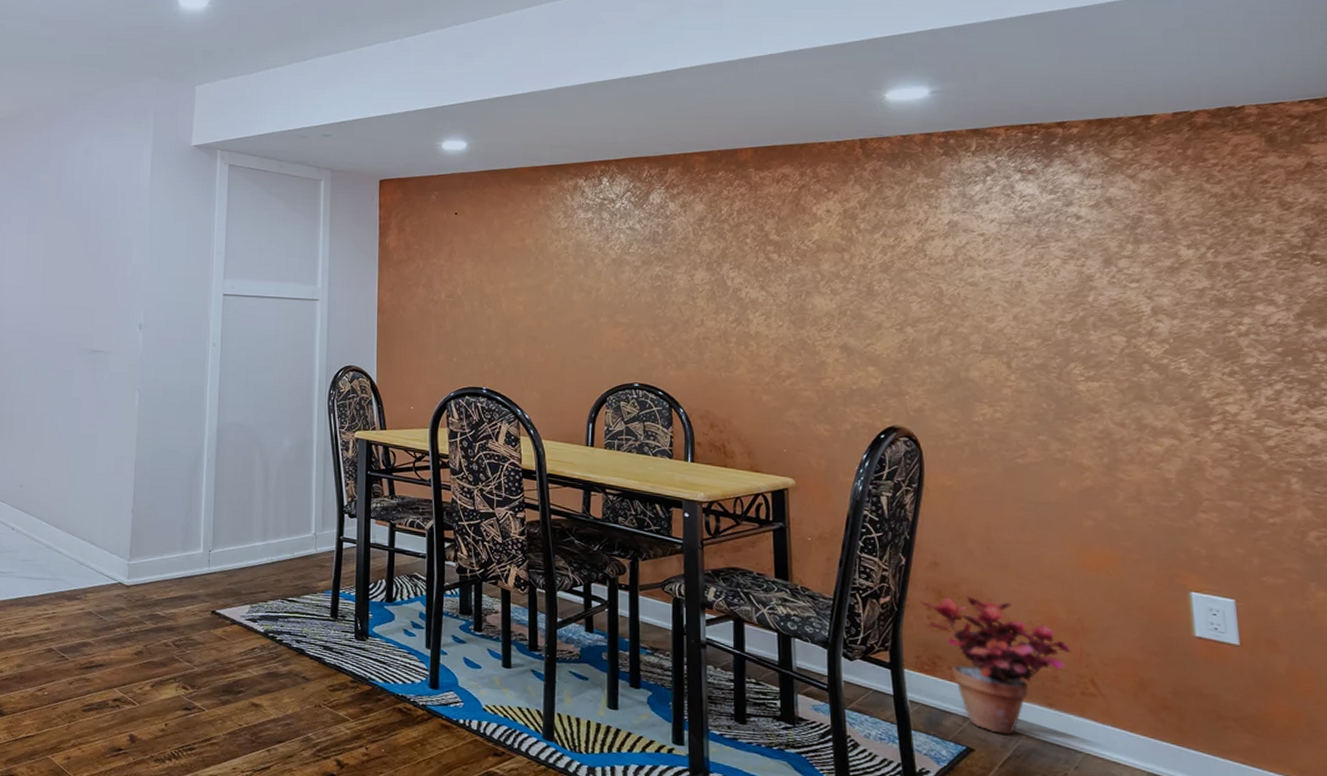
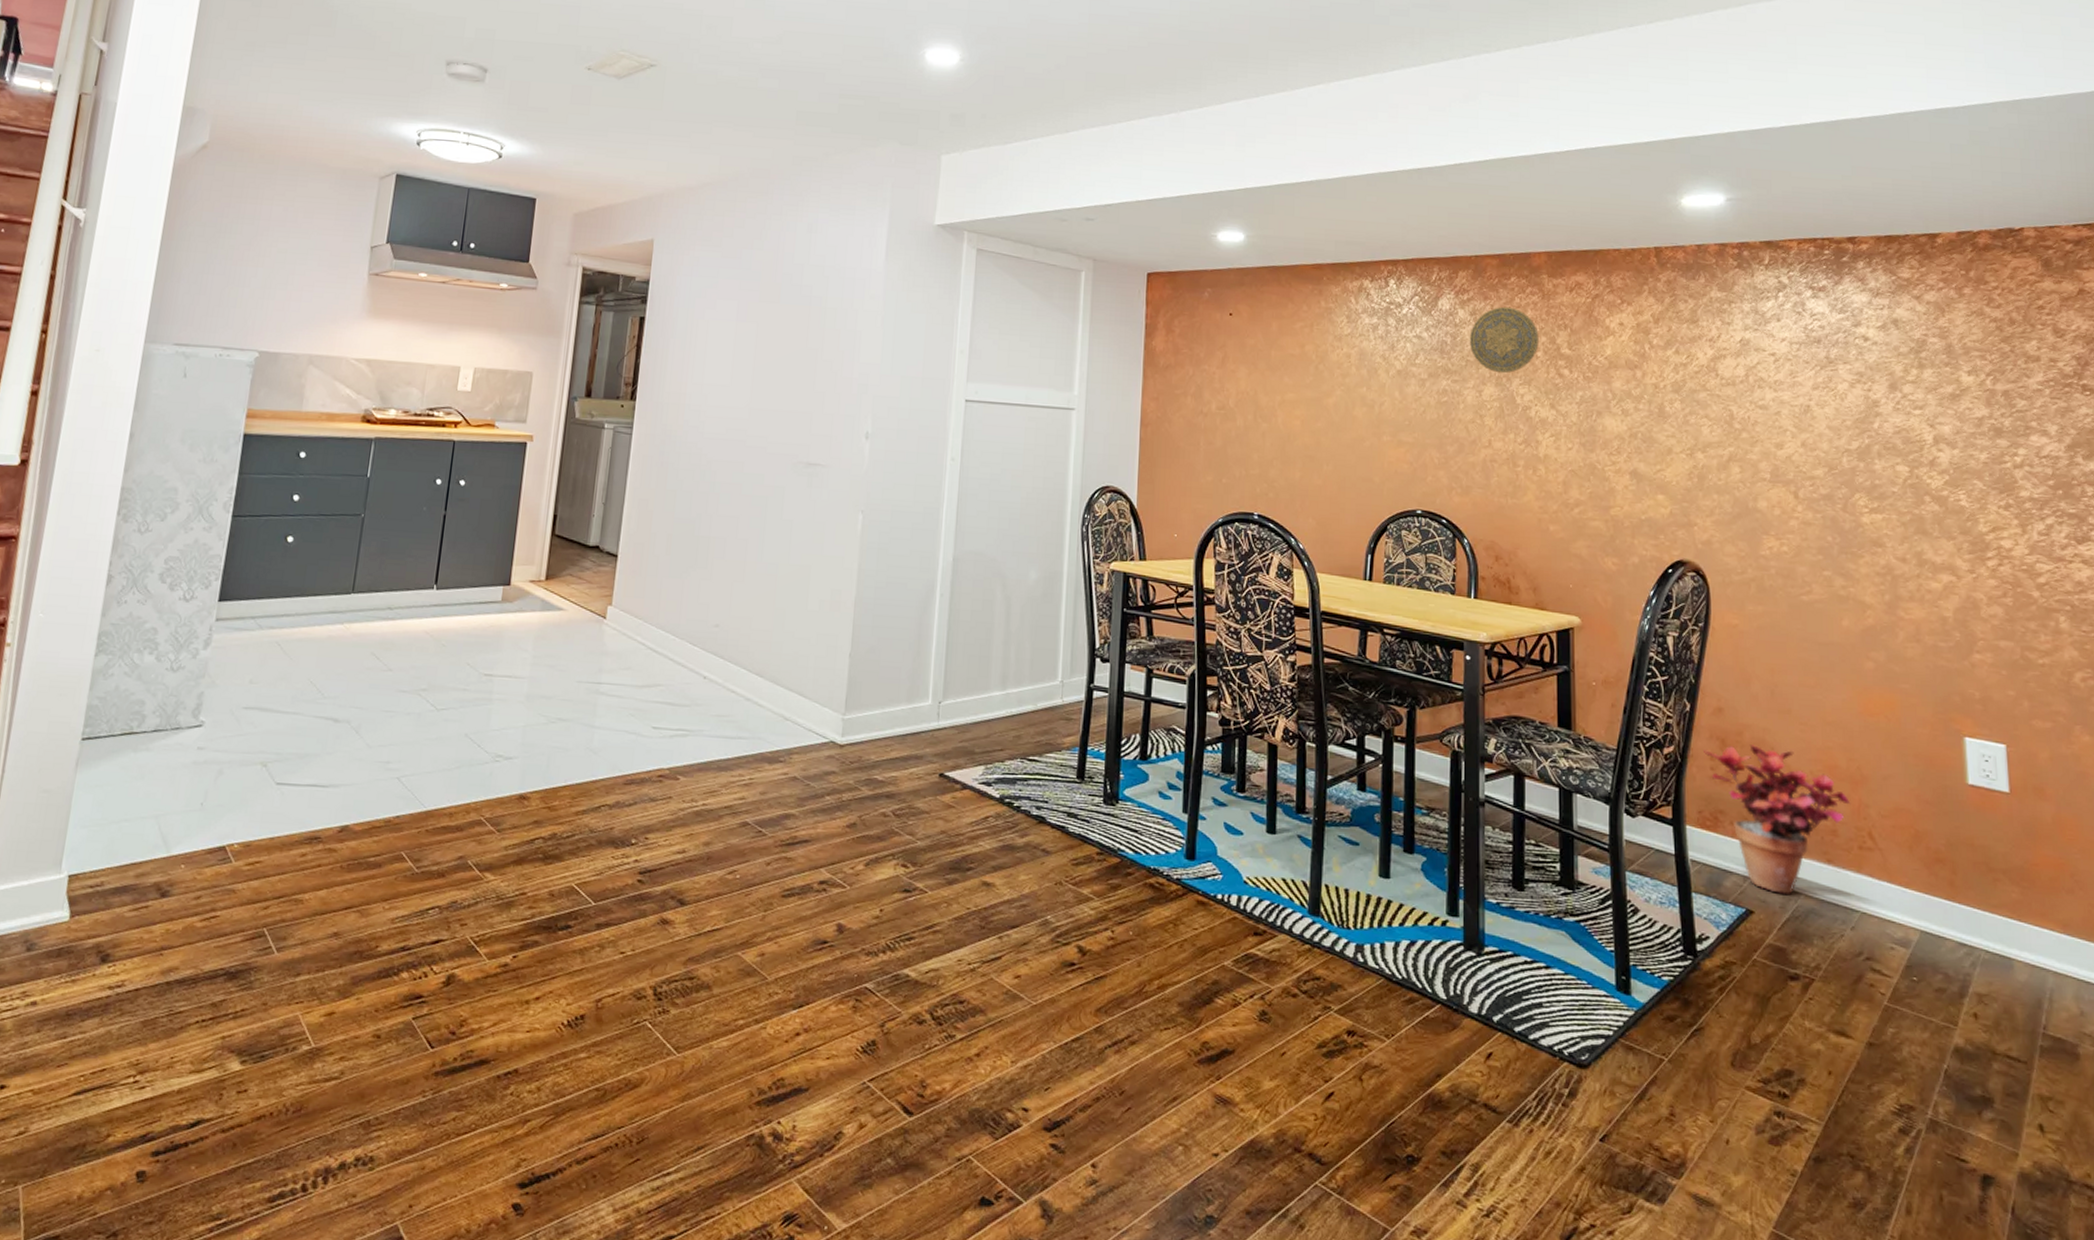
decorative plate: none [680,198,747,259] -> present [1469,306,1539,374]

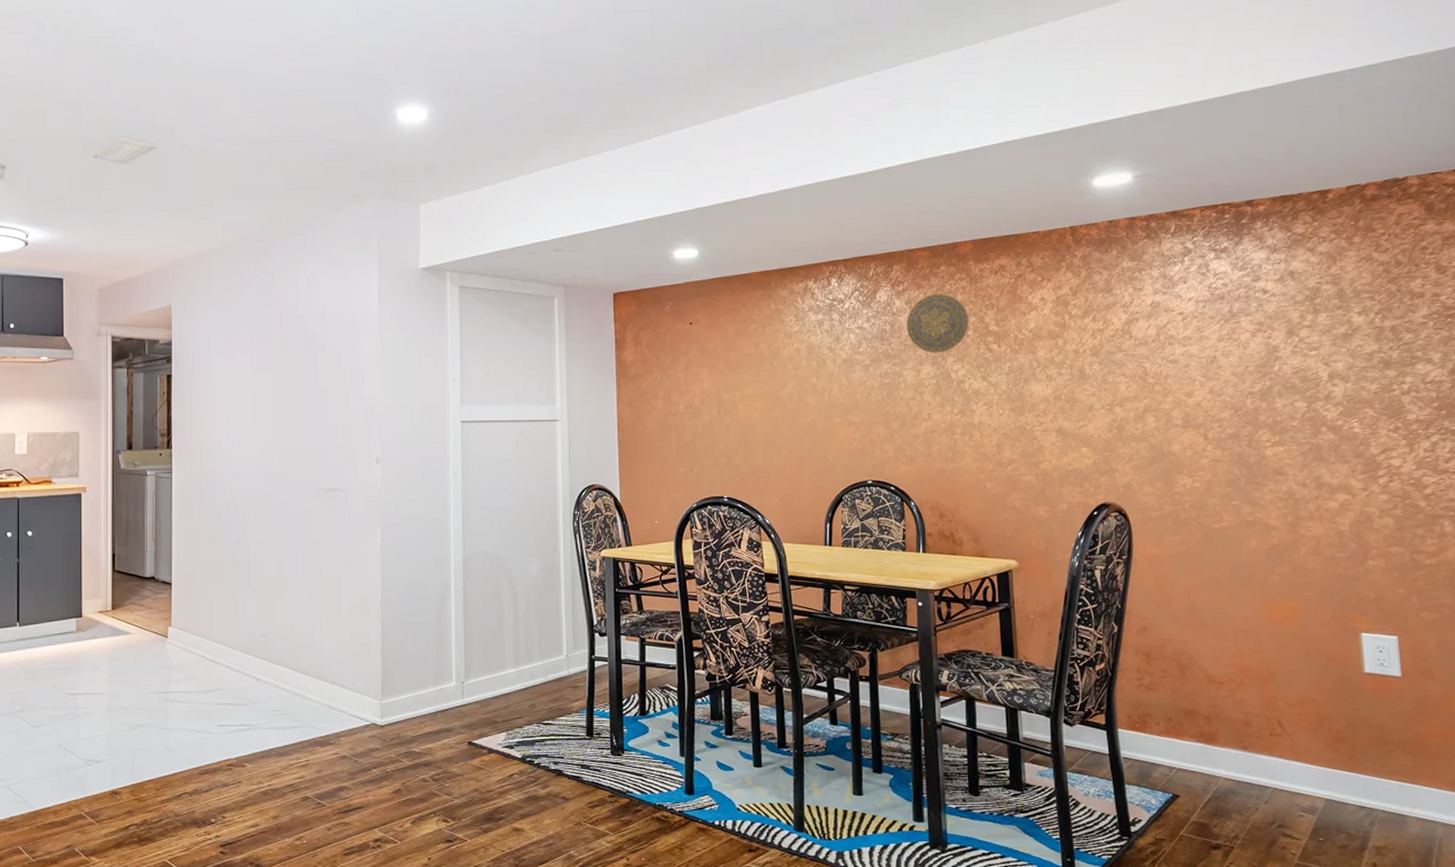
potted plant: present [1704,744,1851,894] -> none [1131,656,1262,779]

